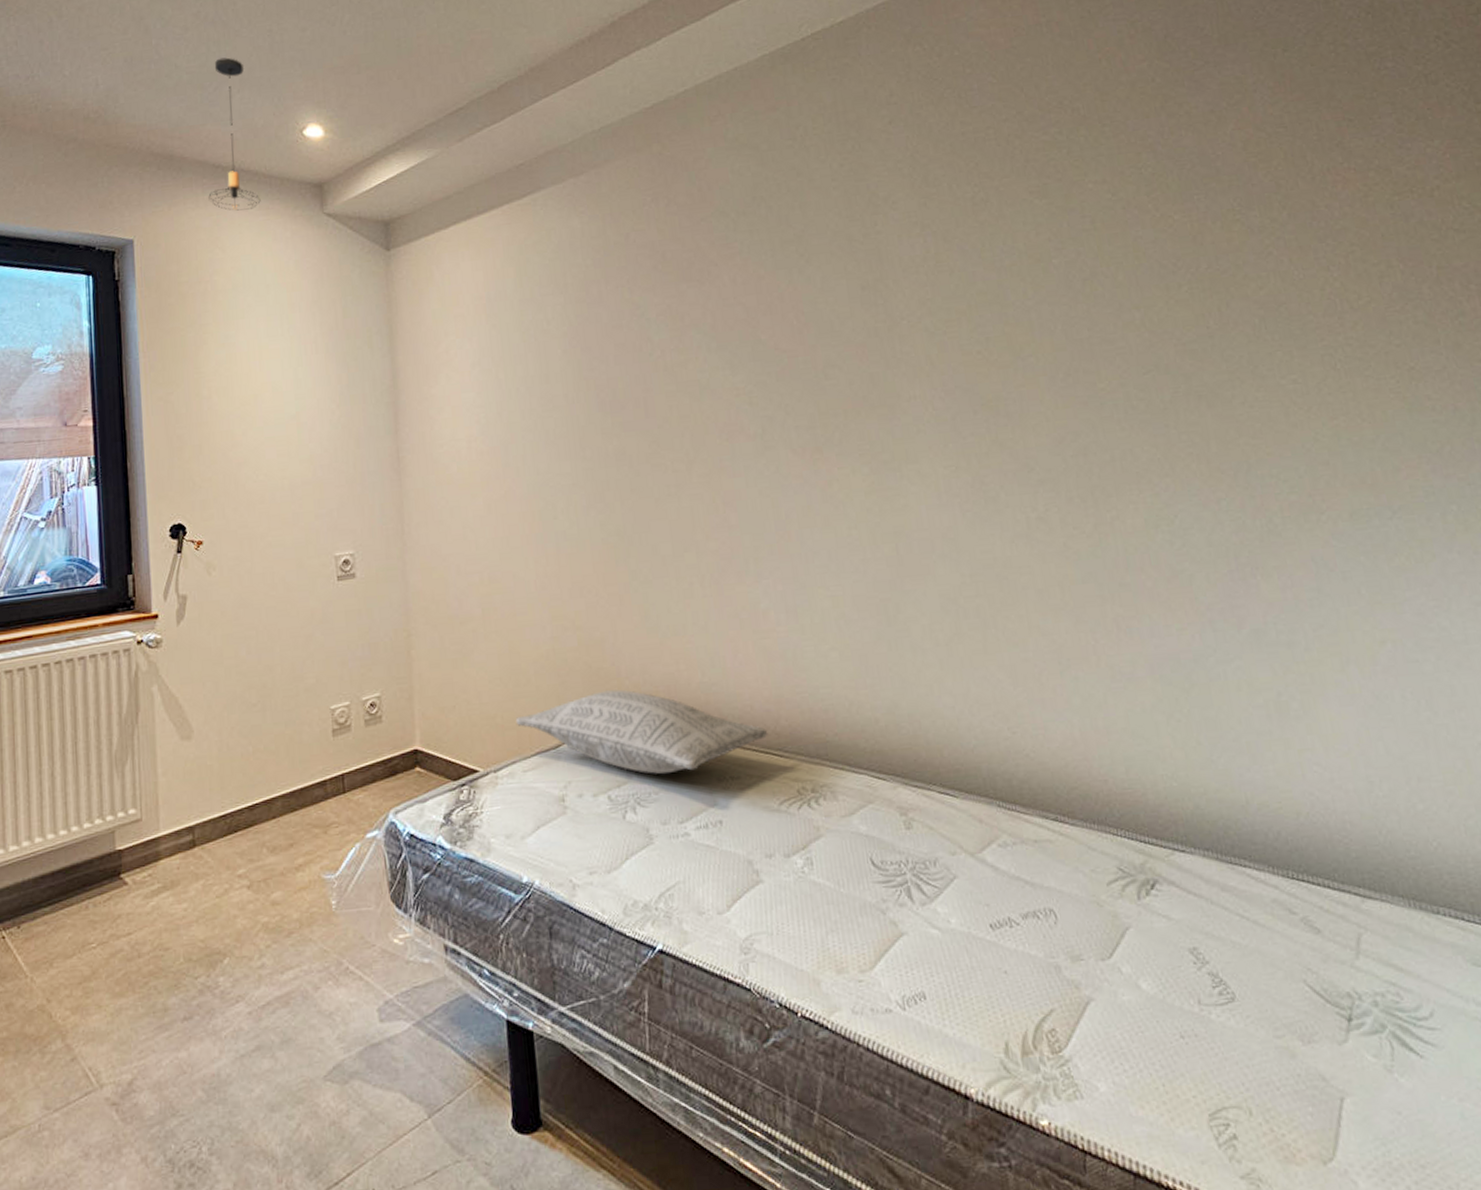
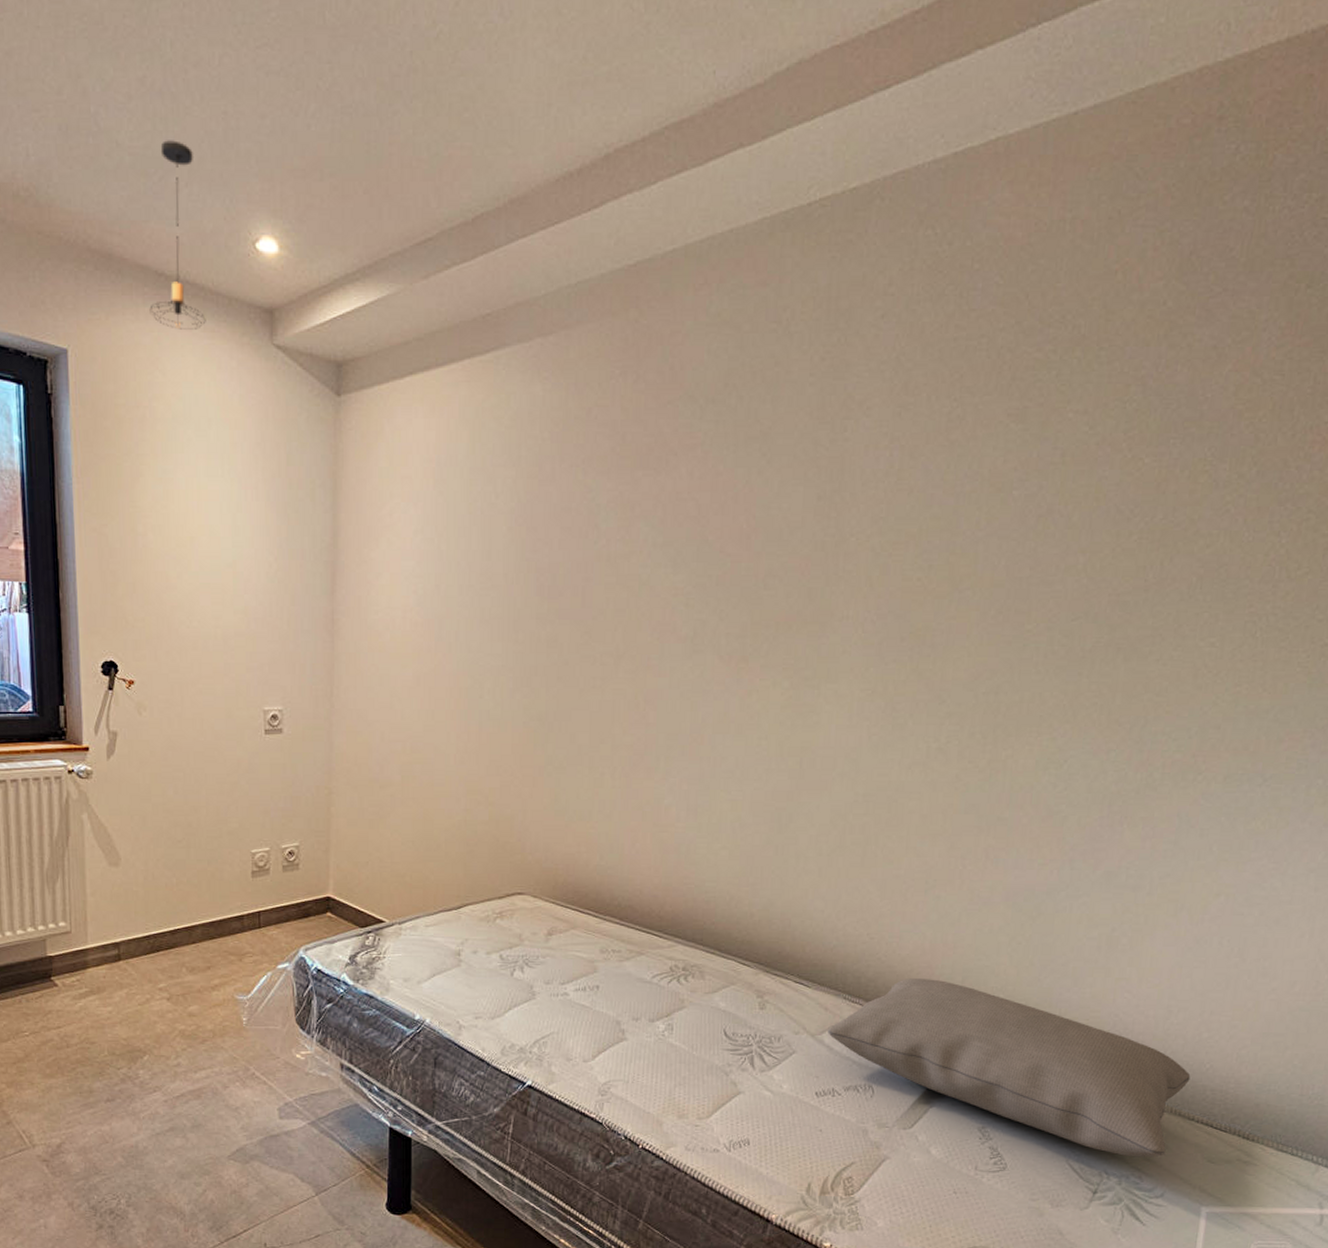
pillow: present [516,690,768,774] -> none [424,863,652,941]
cushion: none [988,772,1420,968] -> present [828,978,1191,1157]

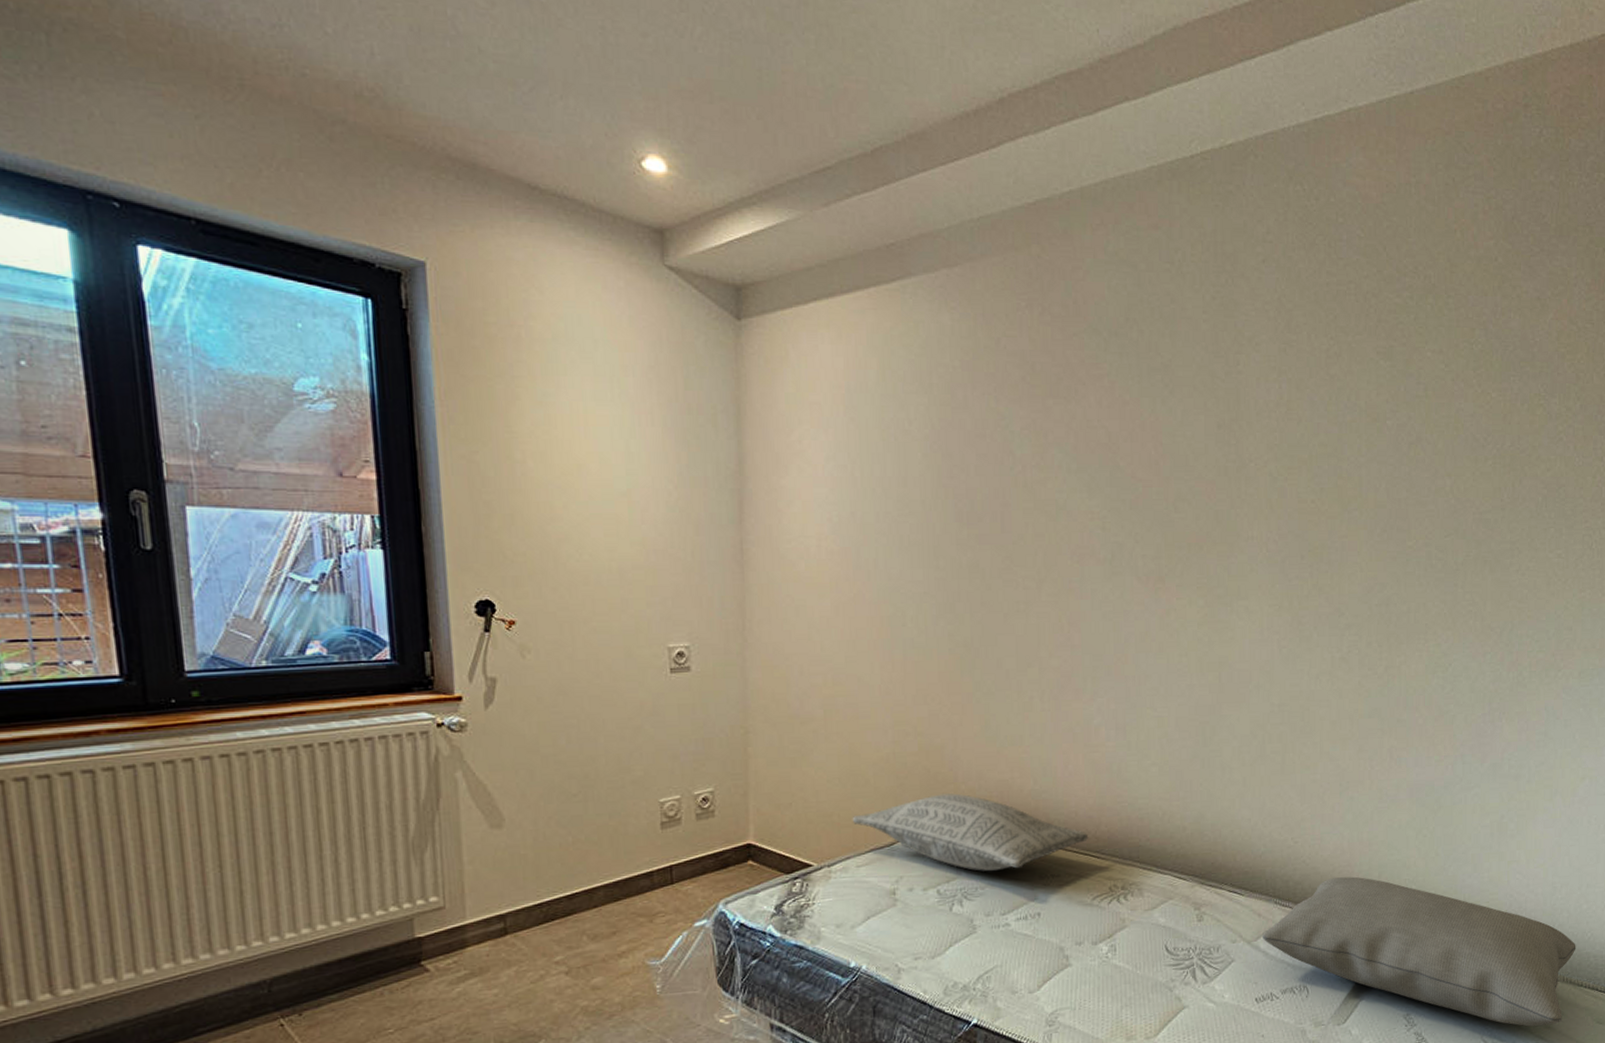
pendant light: present [149,140,206,330] -> none [522,50,588,247]
pillow: none [424,863,652,941] -> present [853,793,1089,871]

